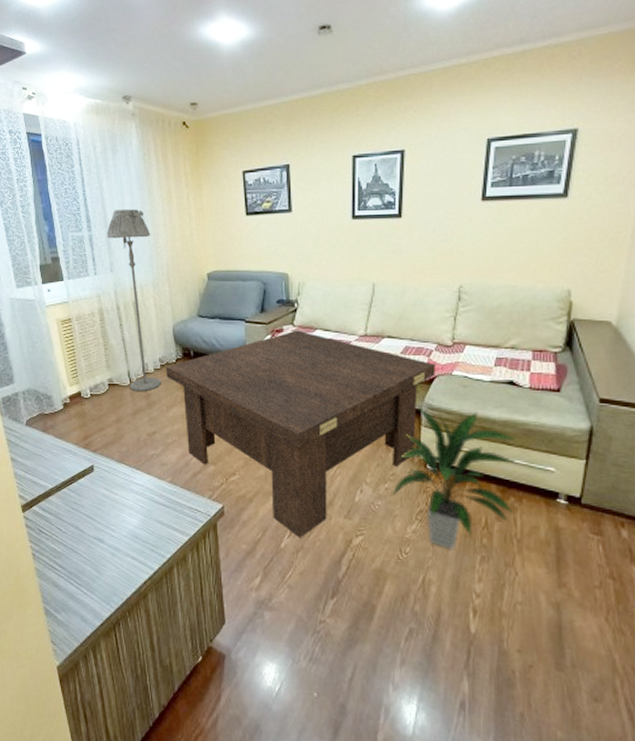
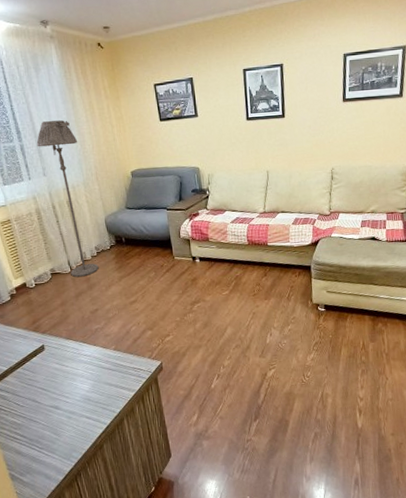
coffee table: present [165,330,435,539] -> none [101,212,319,379]
indoor plant: present [390,404,517,550] -> none [293,262,383,369]

